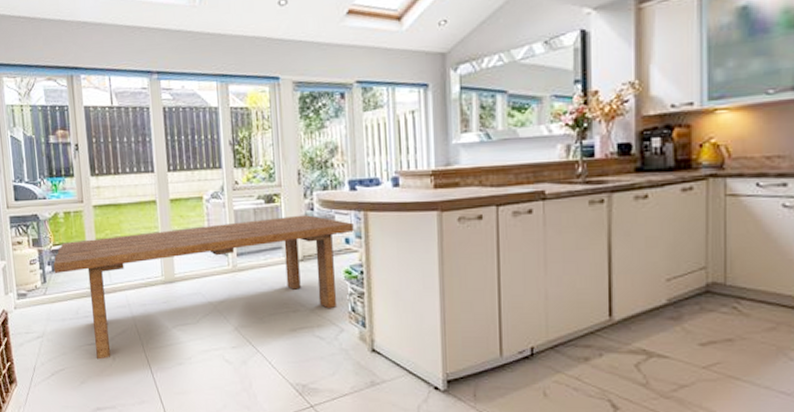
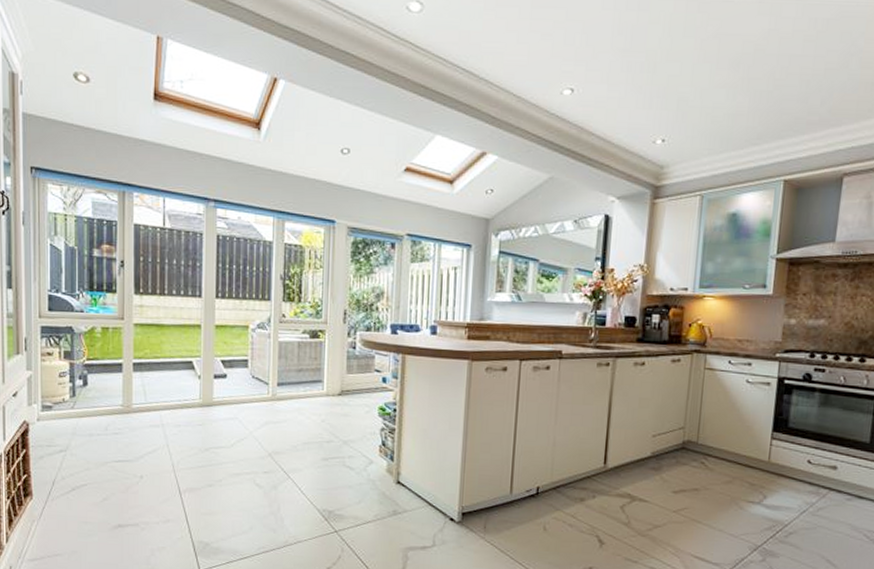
dining table: present [53,215,354,360] -> none [85,352,392,477]

